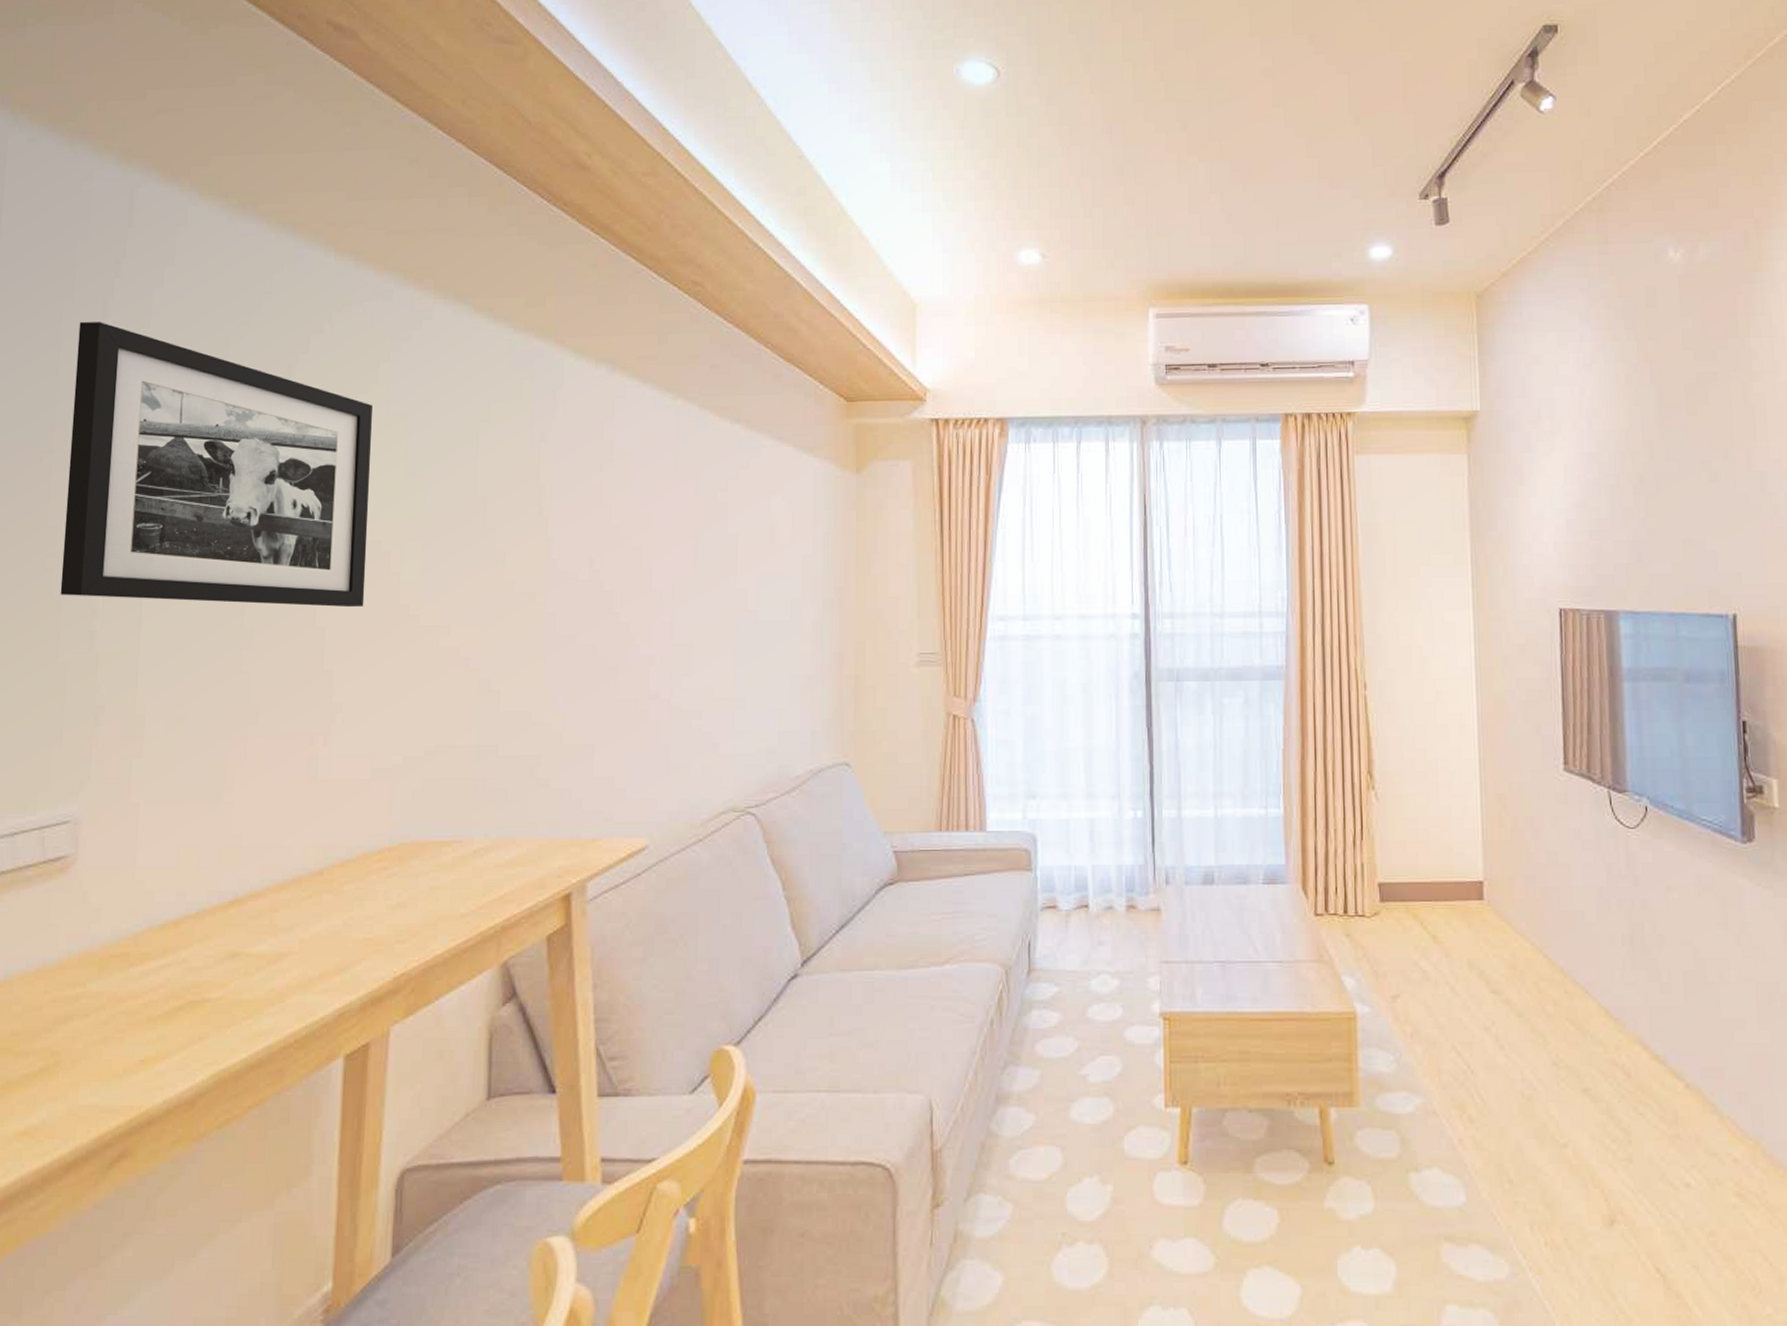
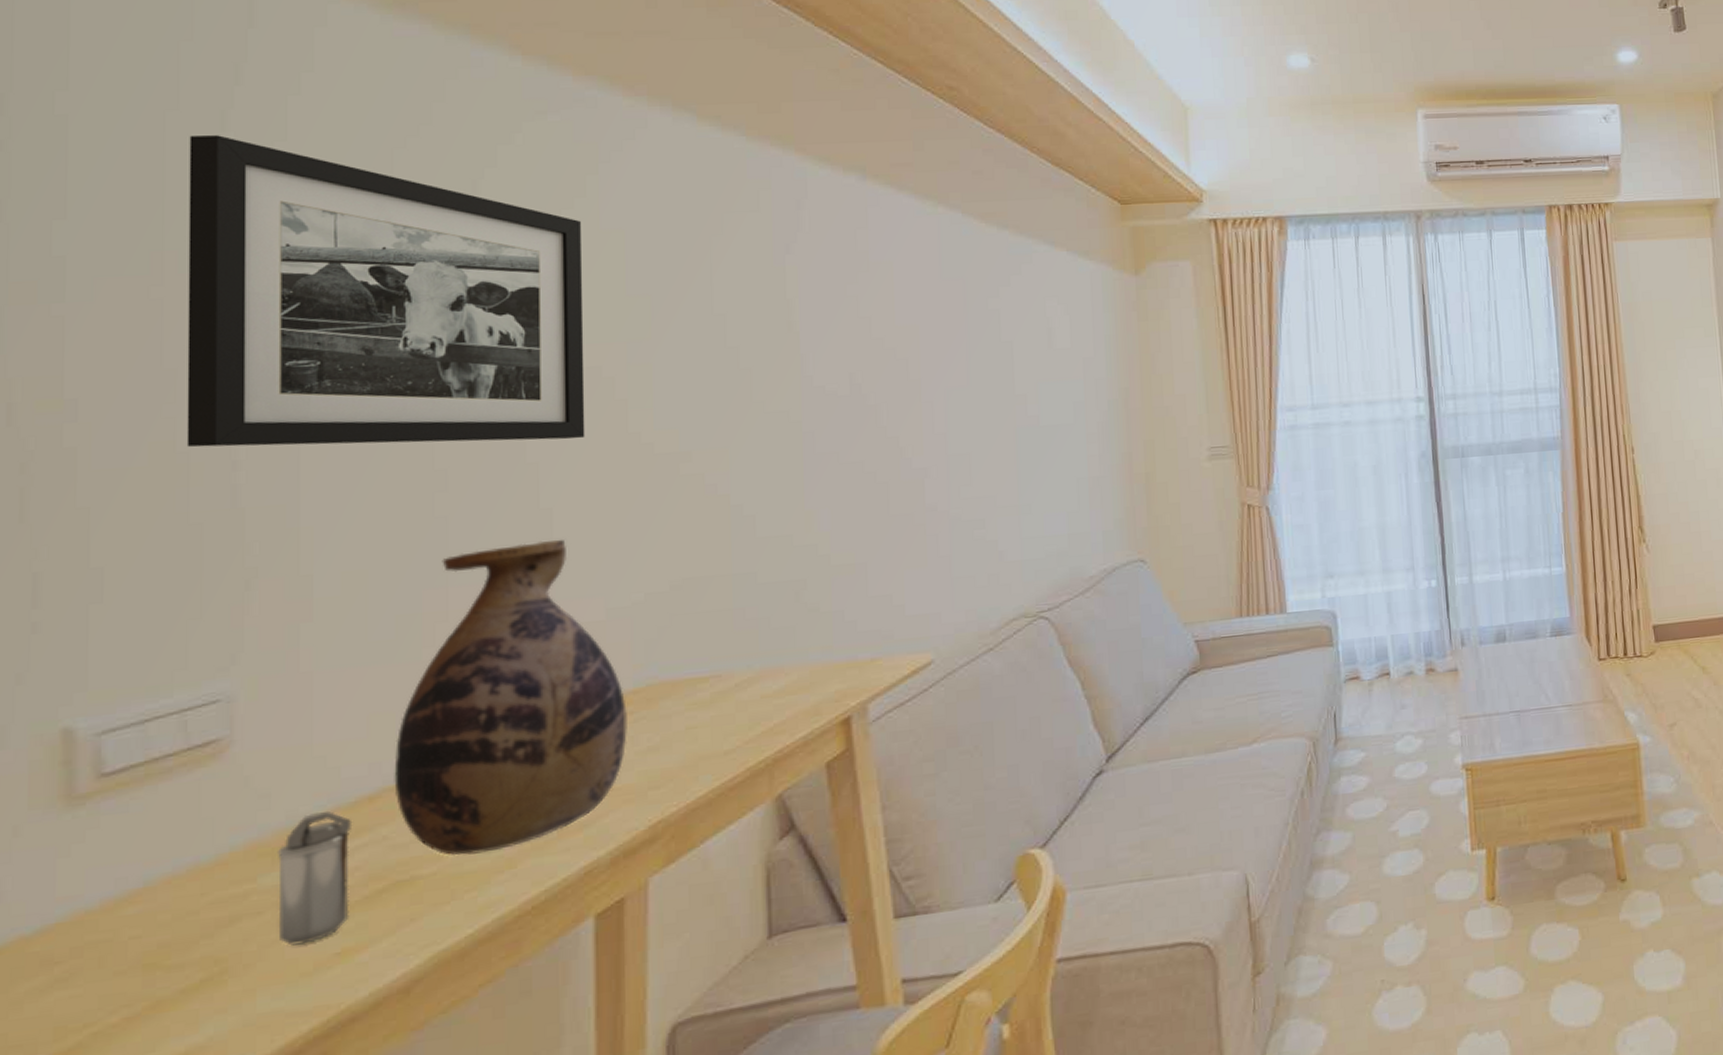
shaker: none [100,931,161,1048] -> present [276,811,353,946]
vase: none [194,700,382,985] -> present [394,539,627,856]

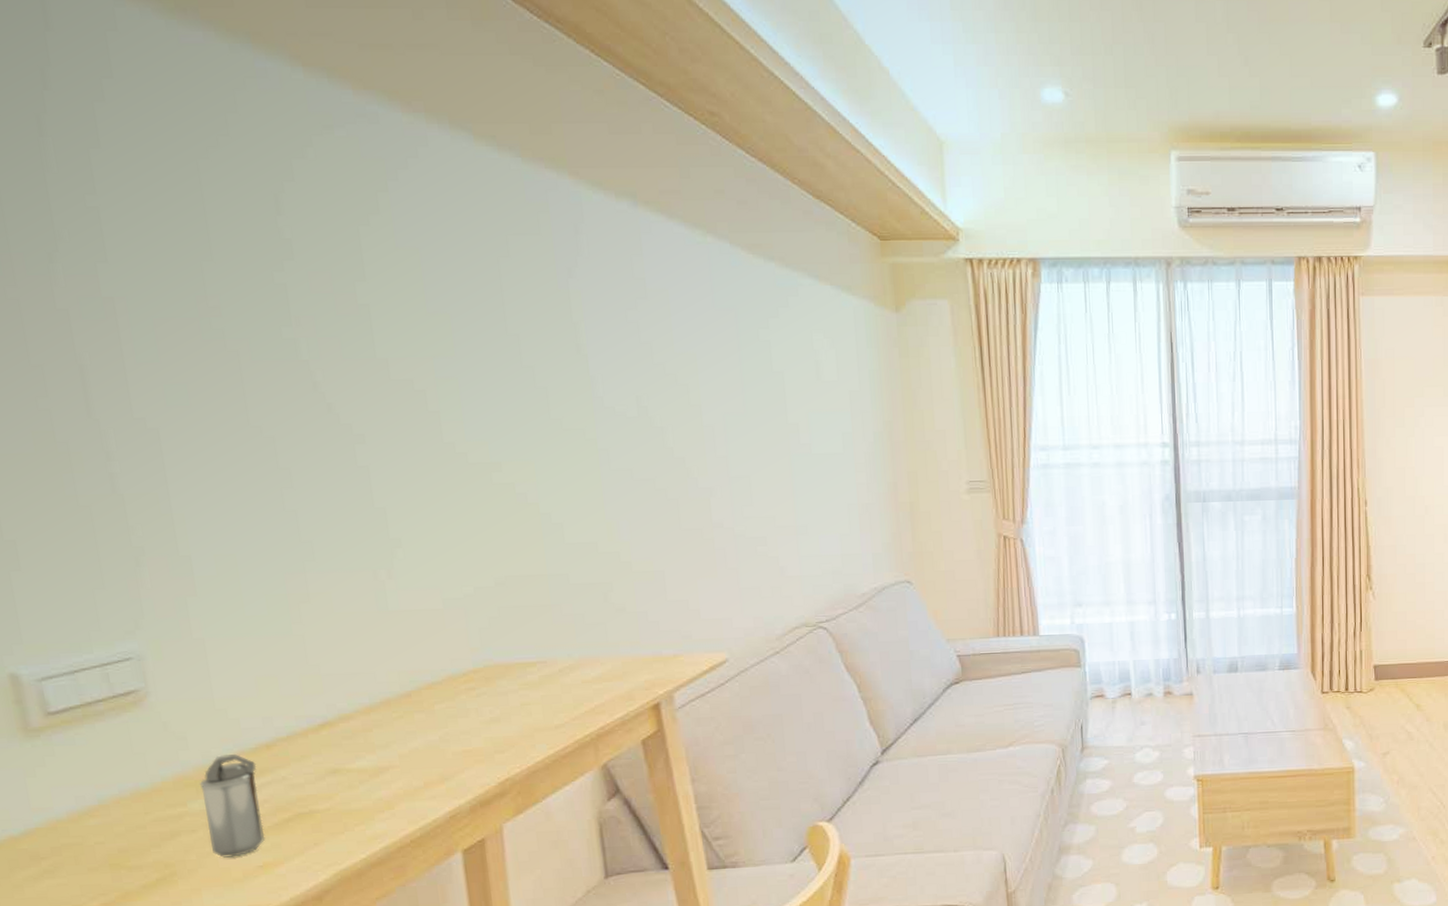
picture frame: present [186,135,585,448] -> none [12,140,406,446]
vase: present [394,539,627,856] -> none [281,535,473,797]

